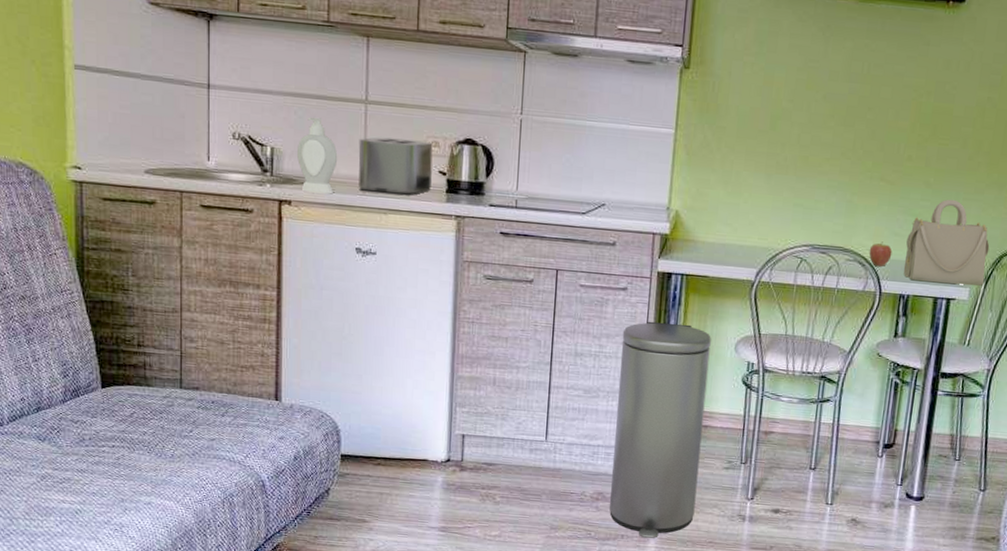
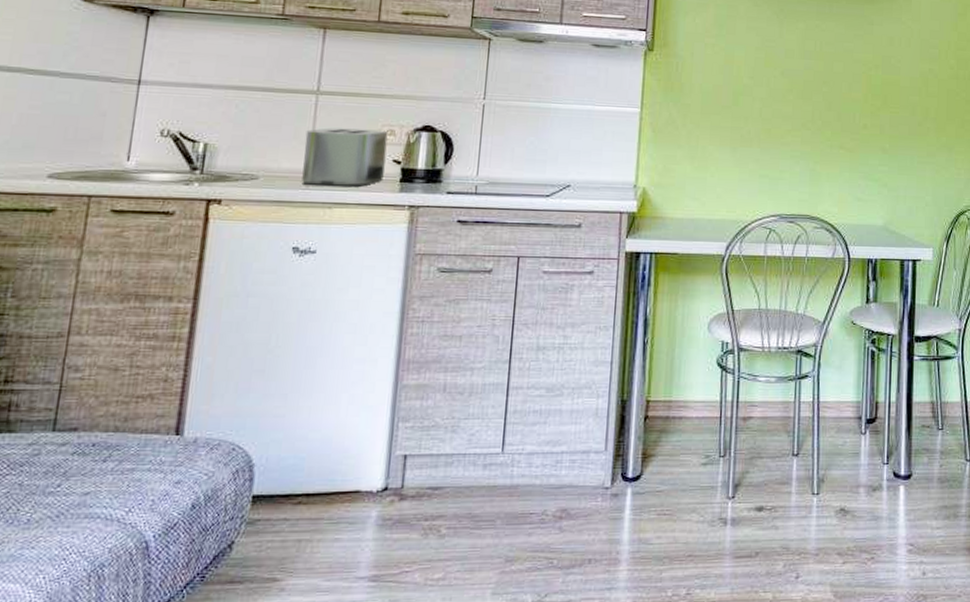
soap bottle: present [297,117,338,195] -> none [233,110,281,192]
pedal bin: present [609,321,711,538] -> none [575,305,683,559]
fruit: present [869,241,893,267] -> none [835,207,857,233]
handbag: present [903,199,990,287] -> none [869,163,947,246]

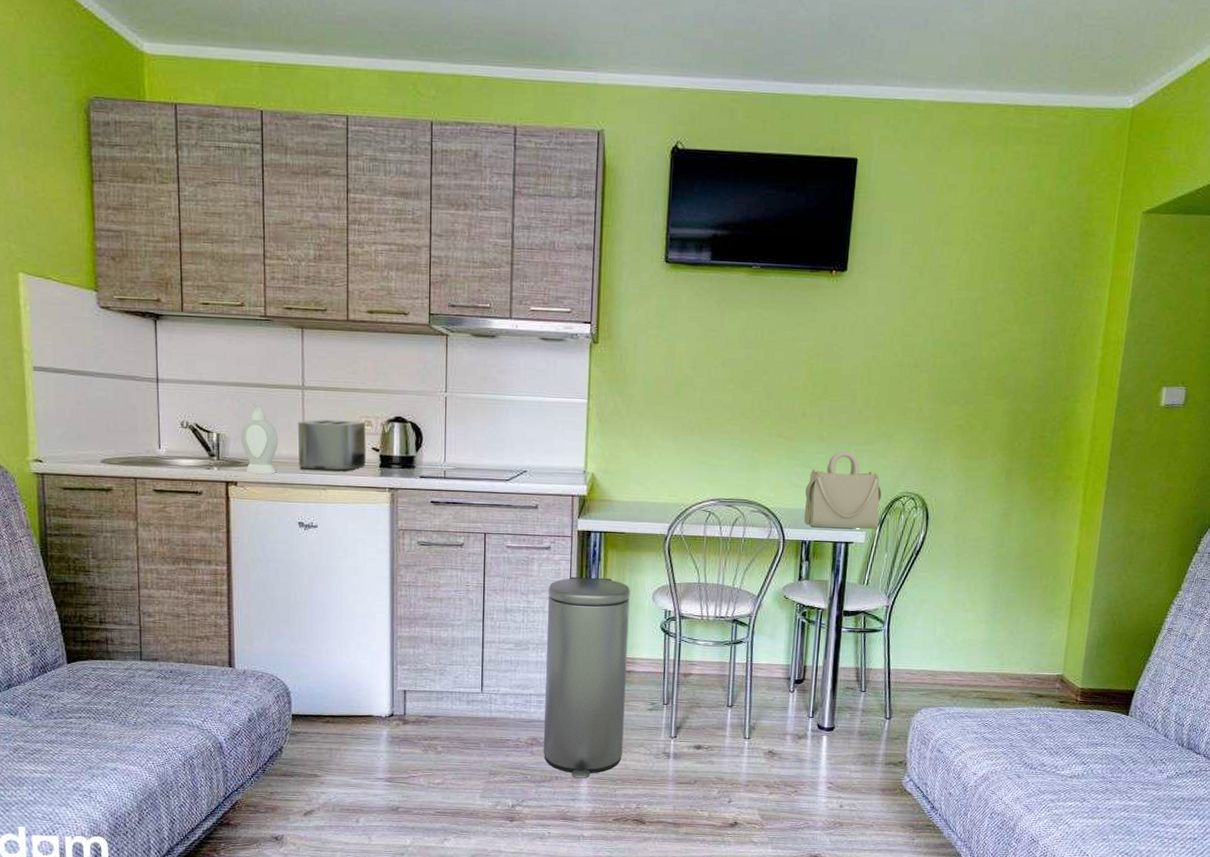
soap bottle: none [233,110,281,192] -> present [241,404,279,475]
pedal bin: none [575,305,683,559] -> present [544,576,630,778]
handbag: none [869,163,947,246] -> present [804,451,882,530]

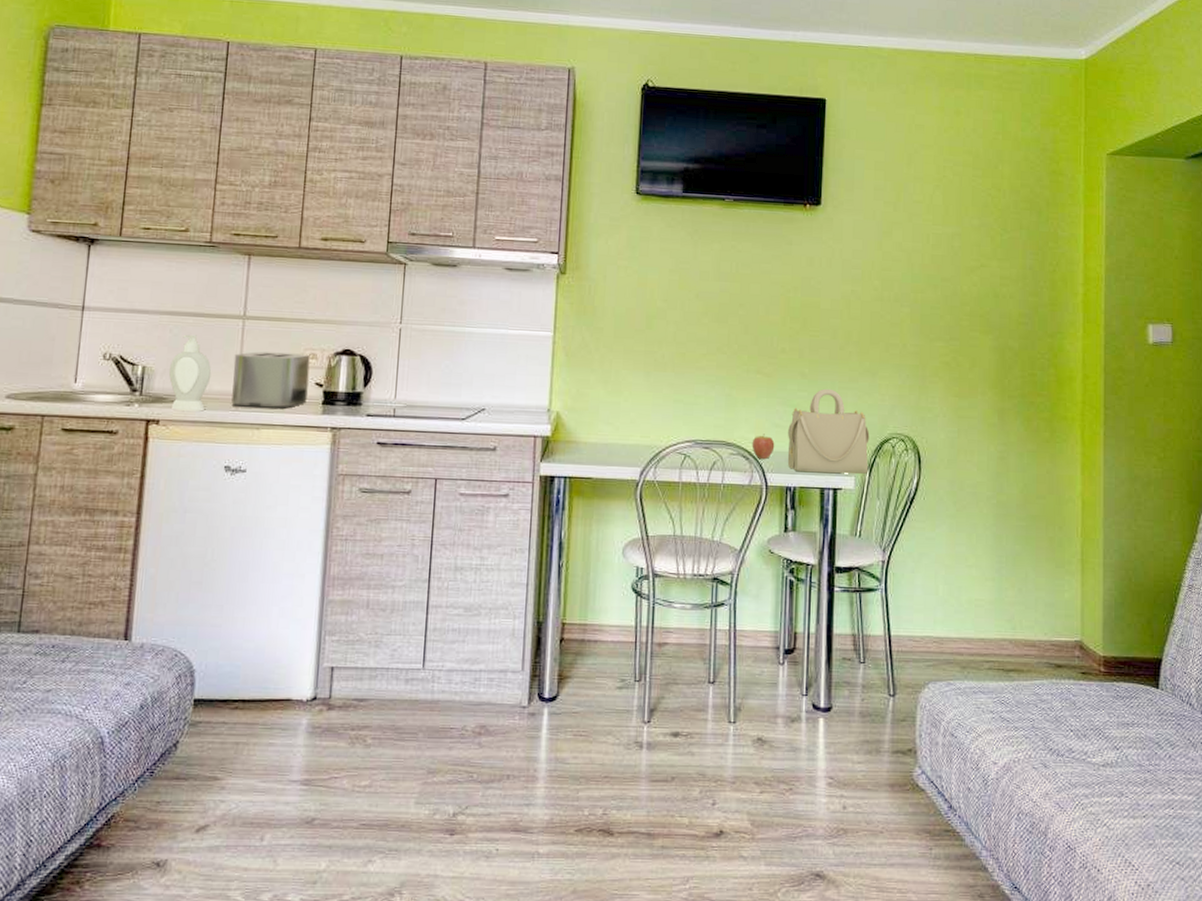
pedal bin: present [544,576,630,778] -> none [493,528,598,777]
fruit: none [771,493,793,517] -> present [752,434,775,460]

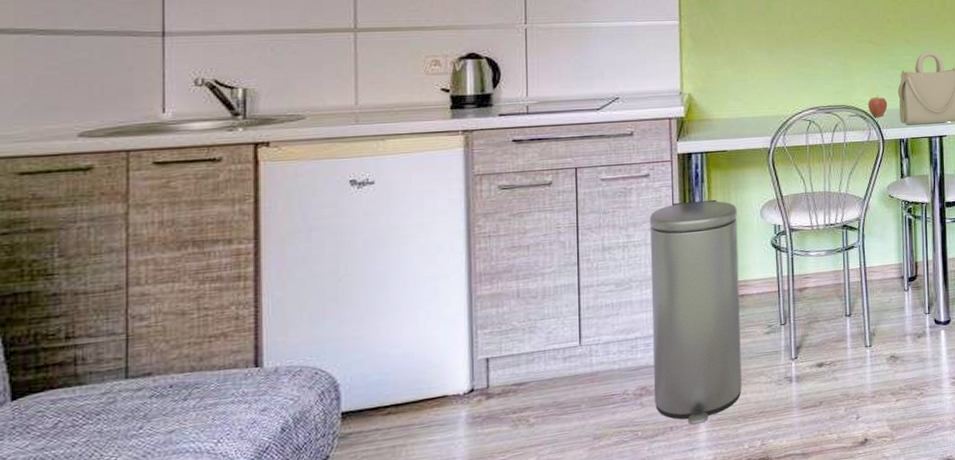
soap bottle: present [169,334,212,413] -> none [276,52,325,132]
toaster: present [231,351,310,410] -> none [348,61,434,121]
pedal bin: none [493,528,598,777] -> present [649,199,742,425]

